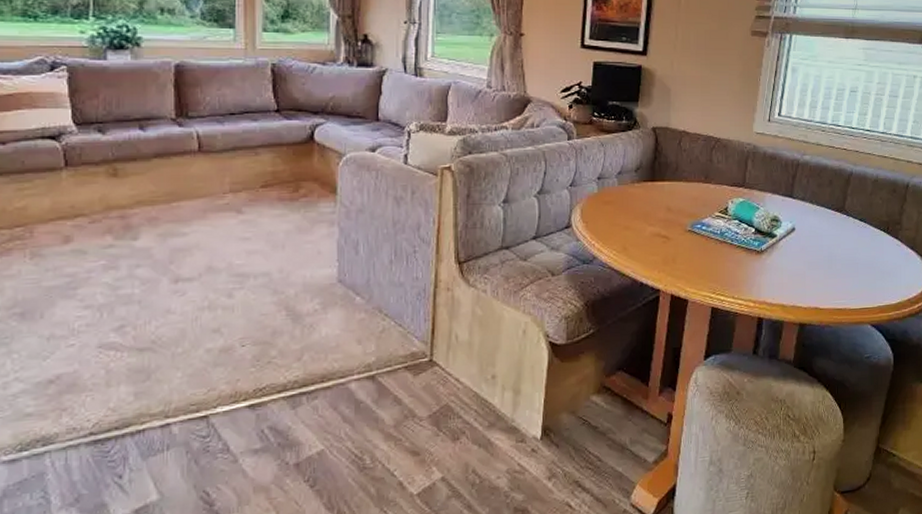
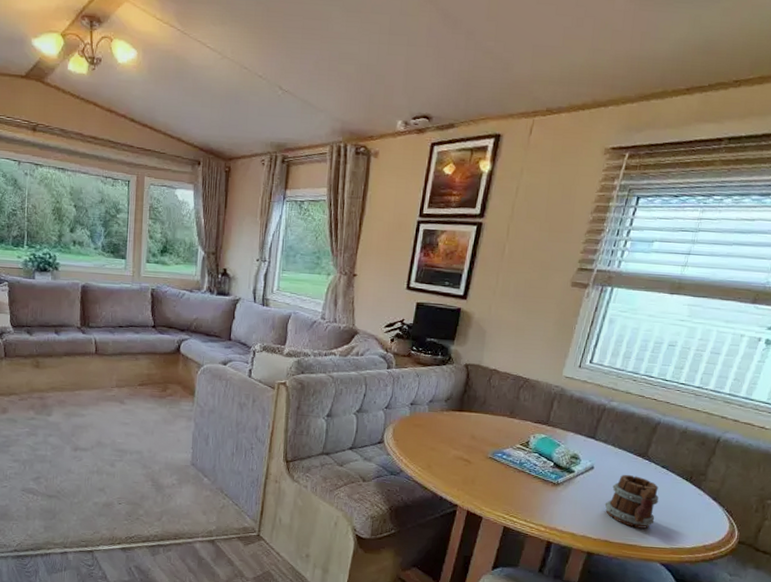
mug: none [810,232,862,290] -> present [604,474,659,529]

